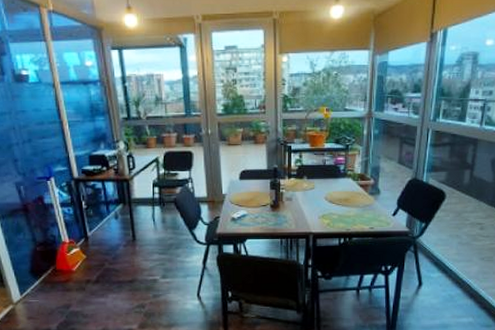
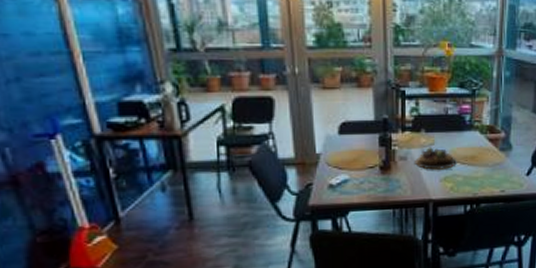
succulent plant: none [298,191,333,209] -> present [415,147,457,170]

